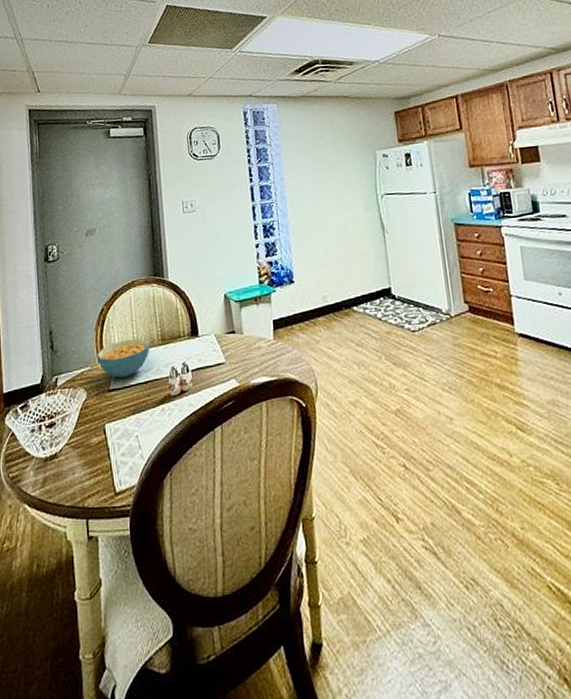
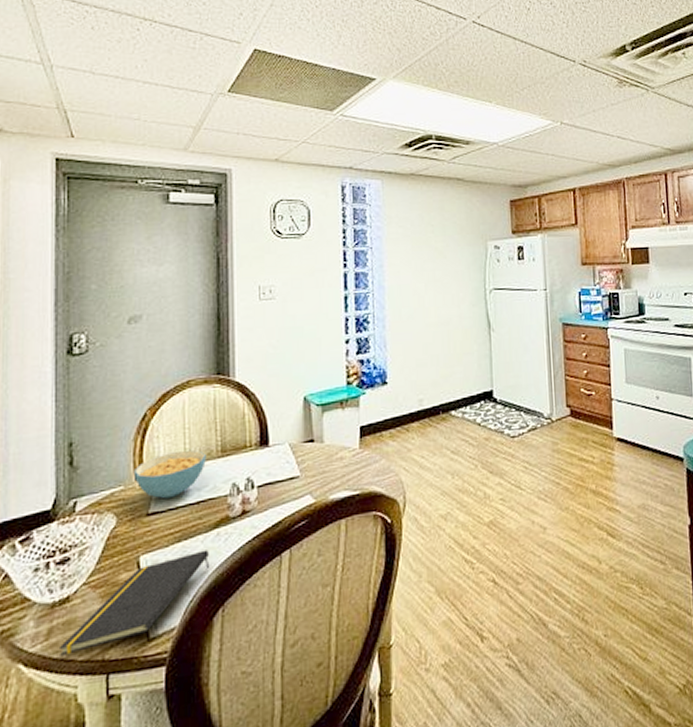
notepad: none [51,422,159,501] -> present [58,550,210,656]

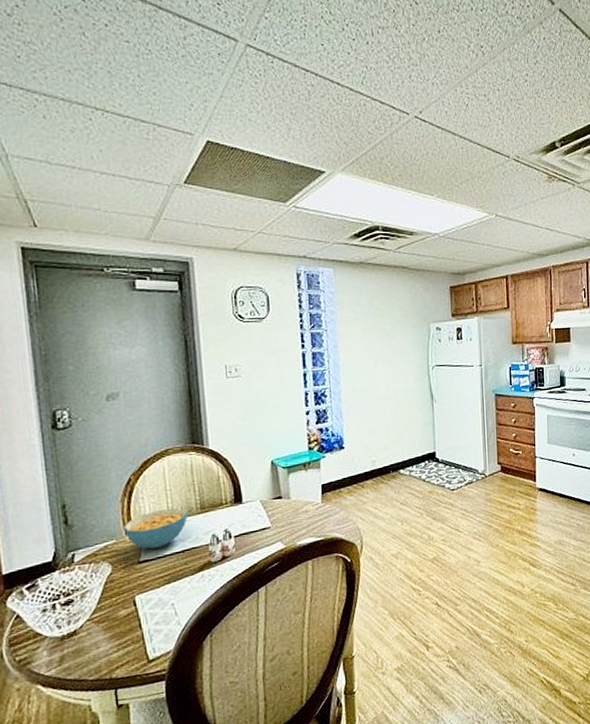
notepad: present [58,550,210,656] -> none [71,589,198,677]

